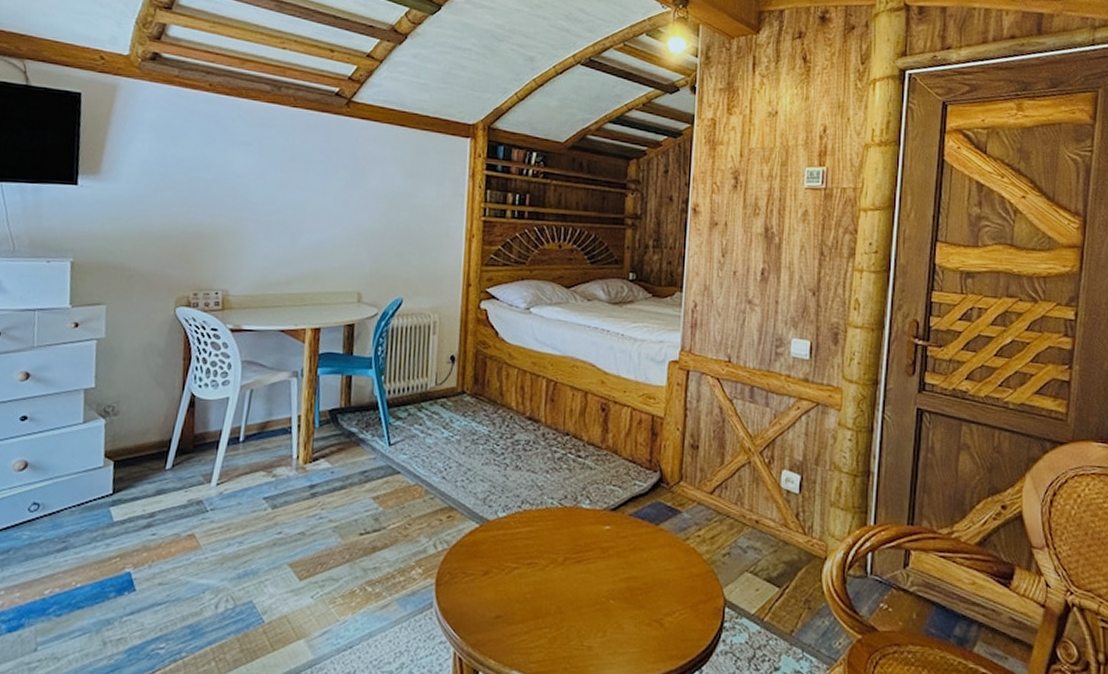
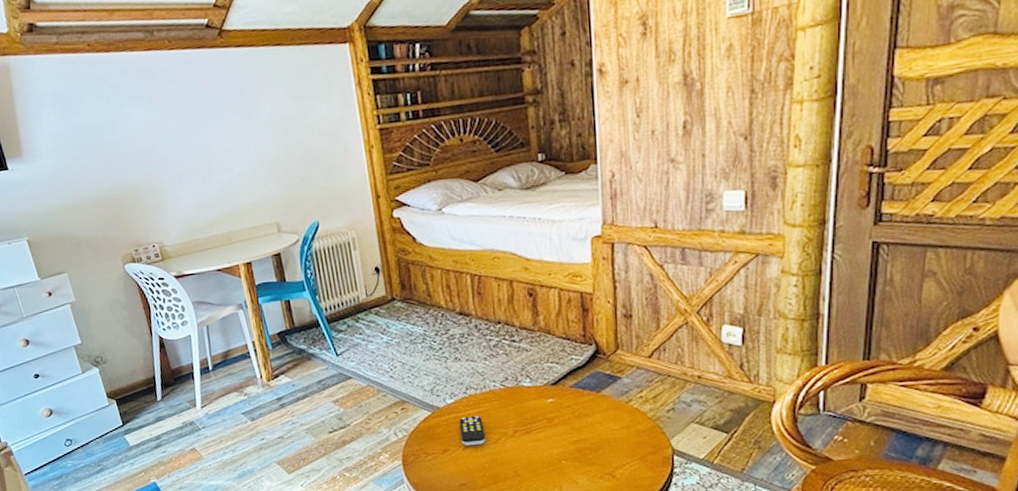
remote control: none [506,534,534,571] -> present [458,415,486,446]

